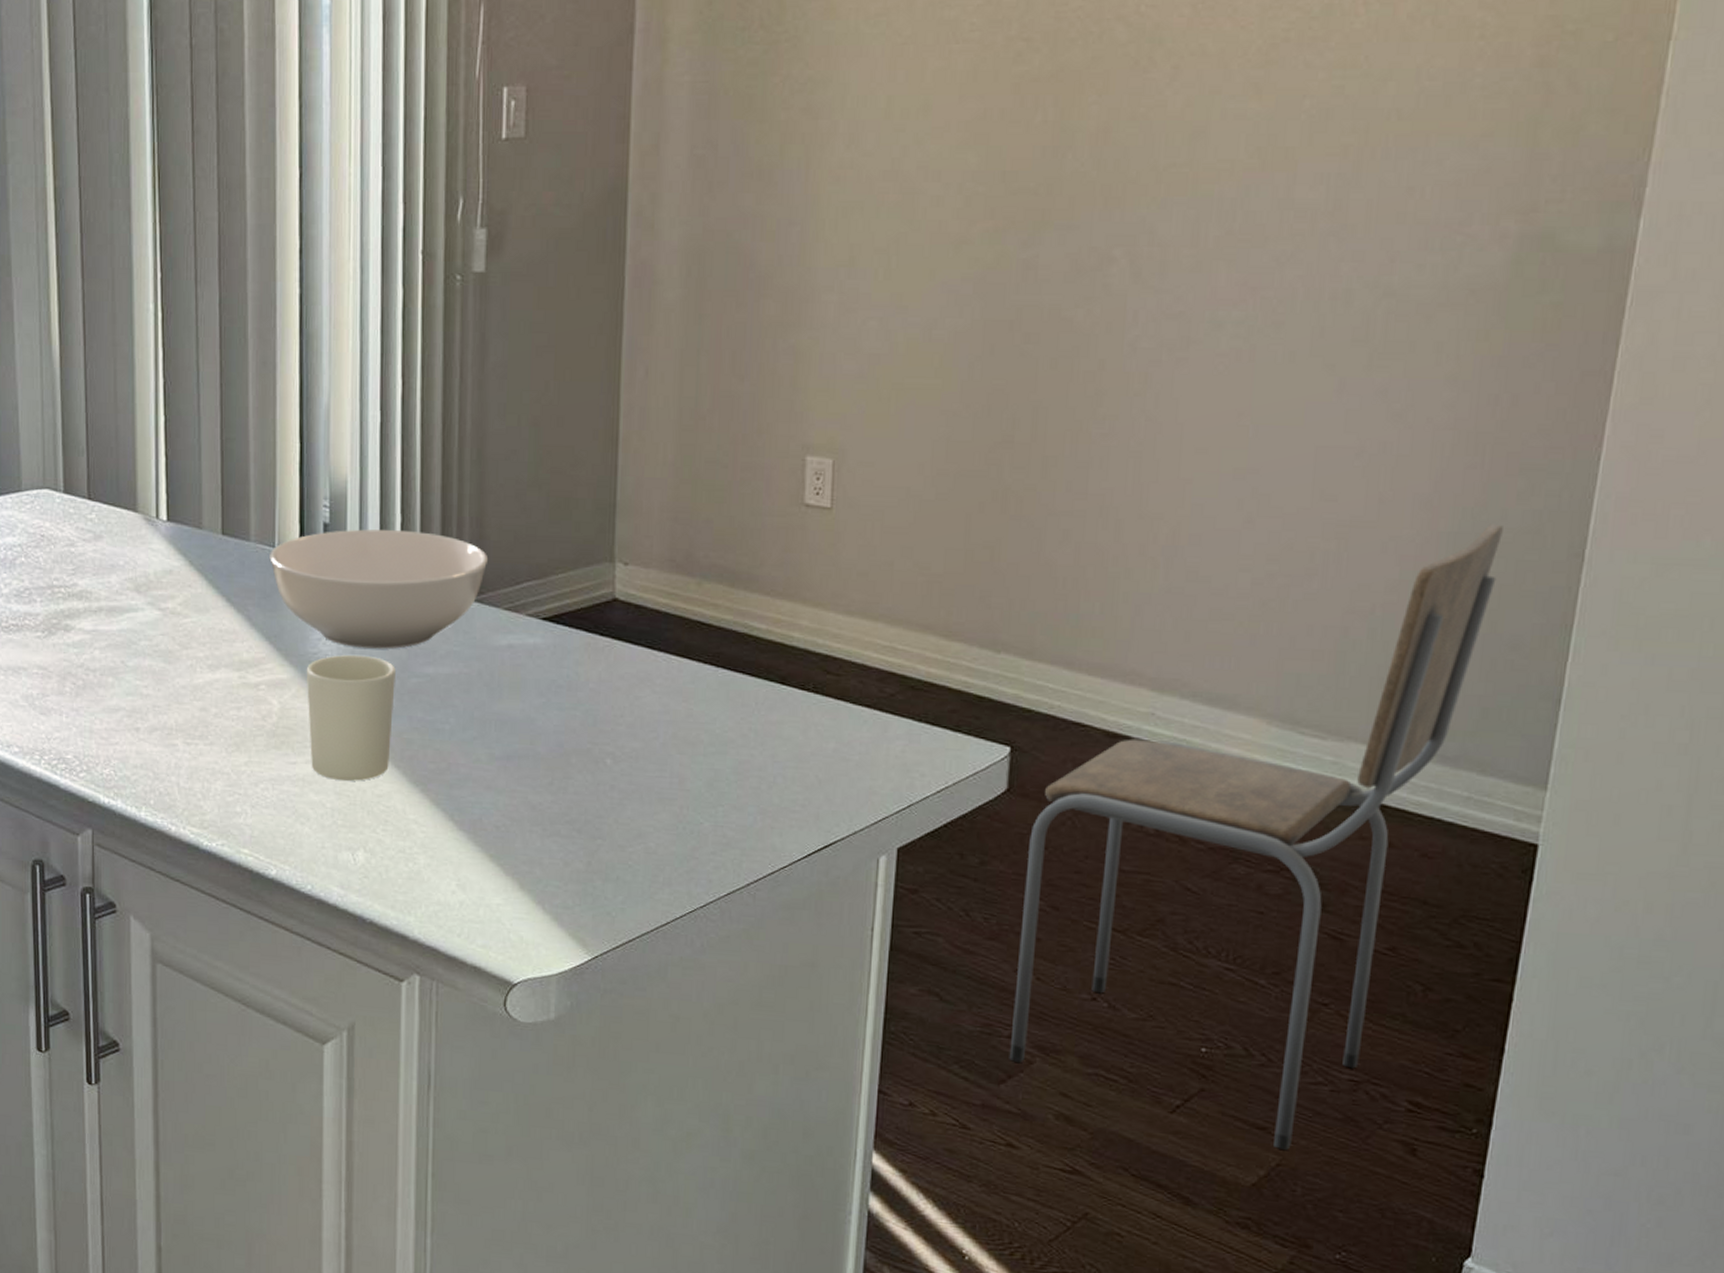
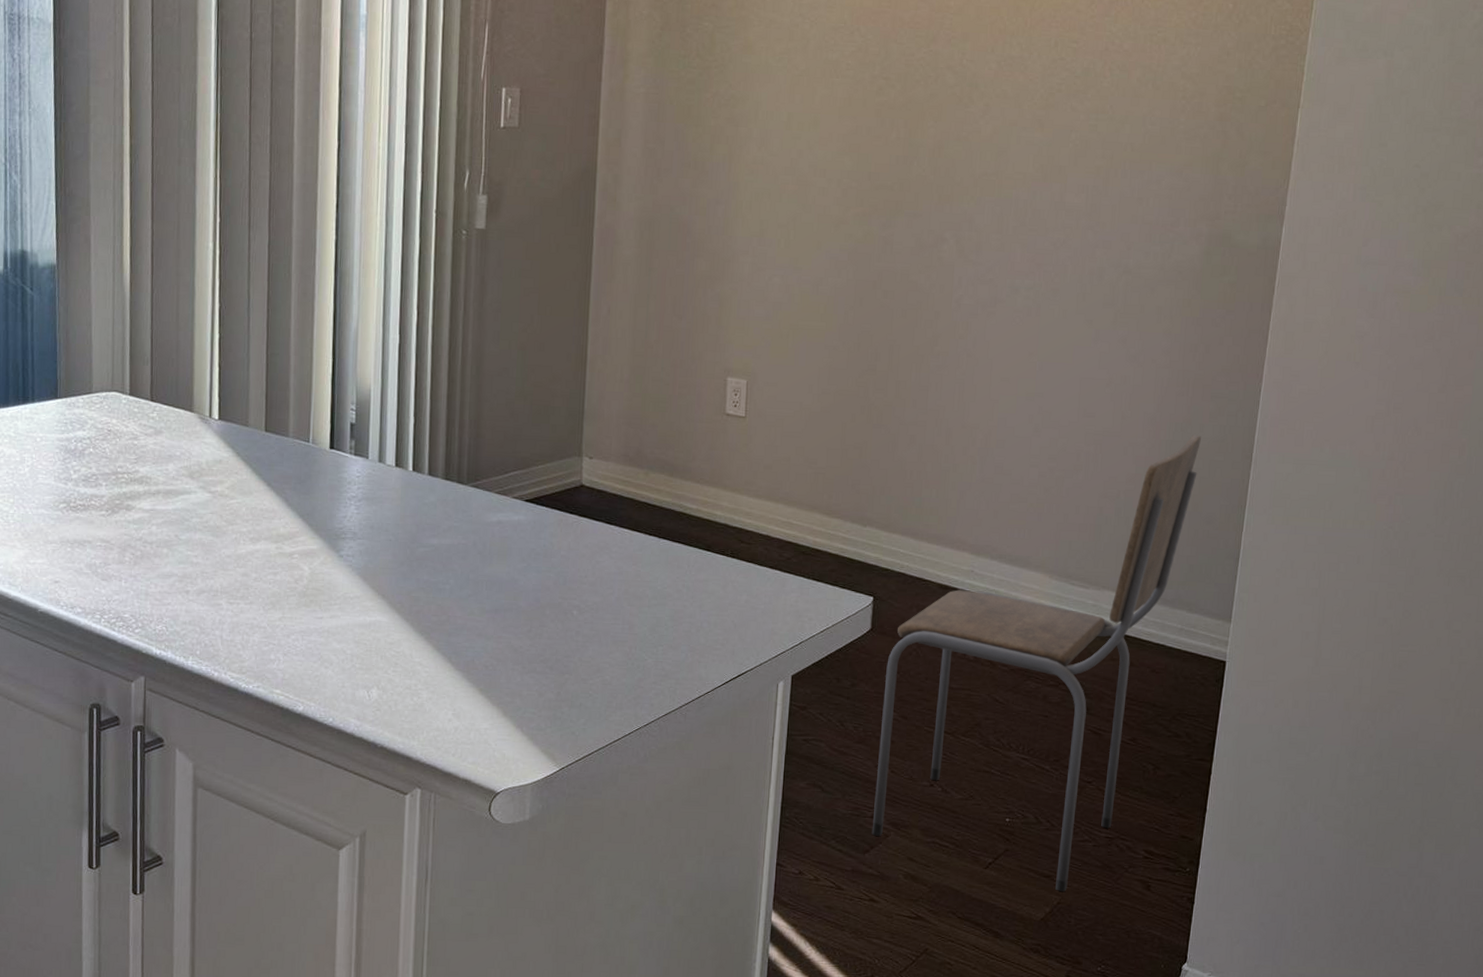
bowl: present [270,529,489,649] -> none [305,428,484,525]
mug: present [306,654,395,781] -> none [333,529,407,632]

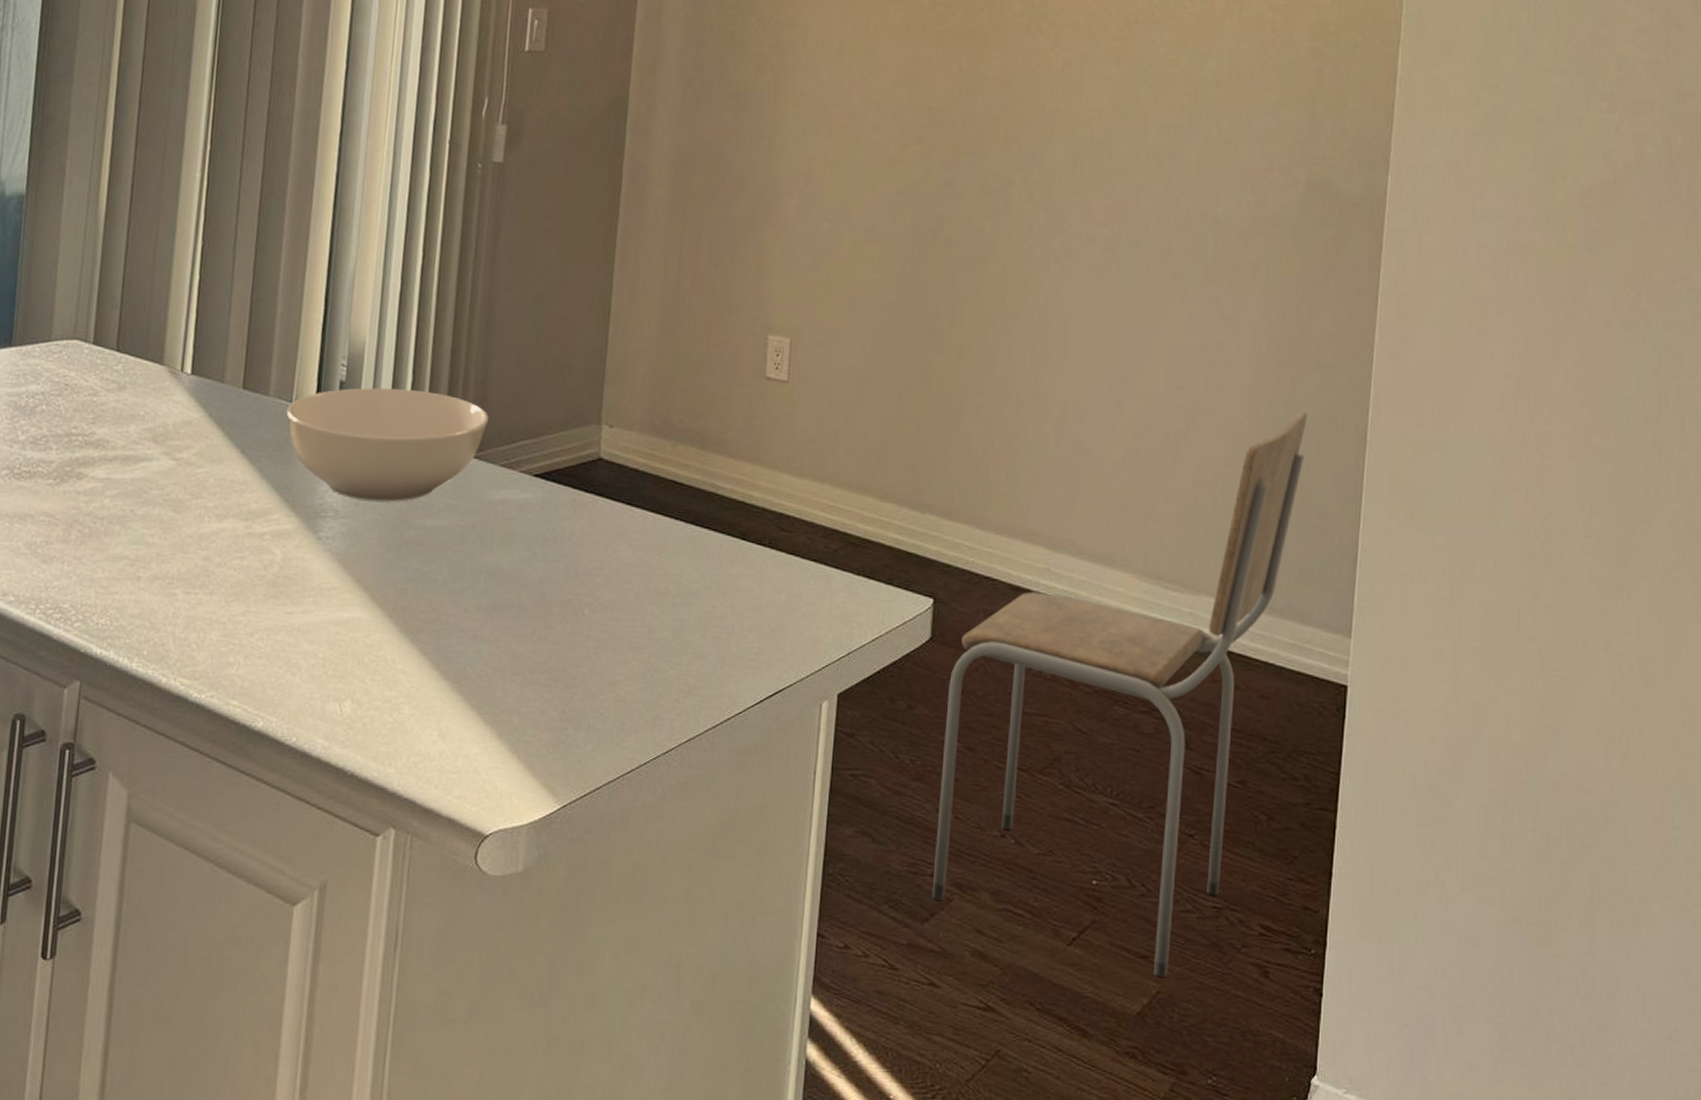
bowl: none [305,428,484,525] -> present [286,387,489,502]

